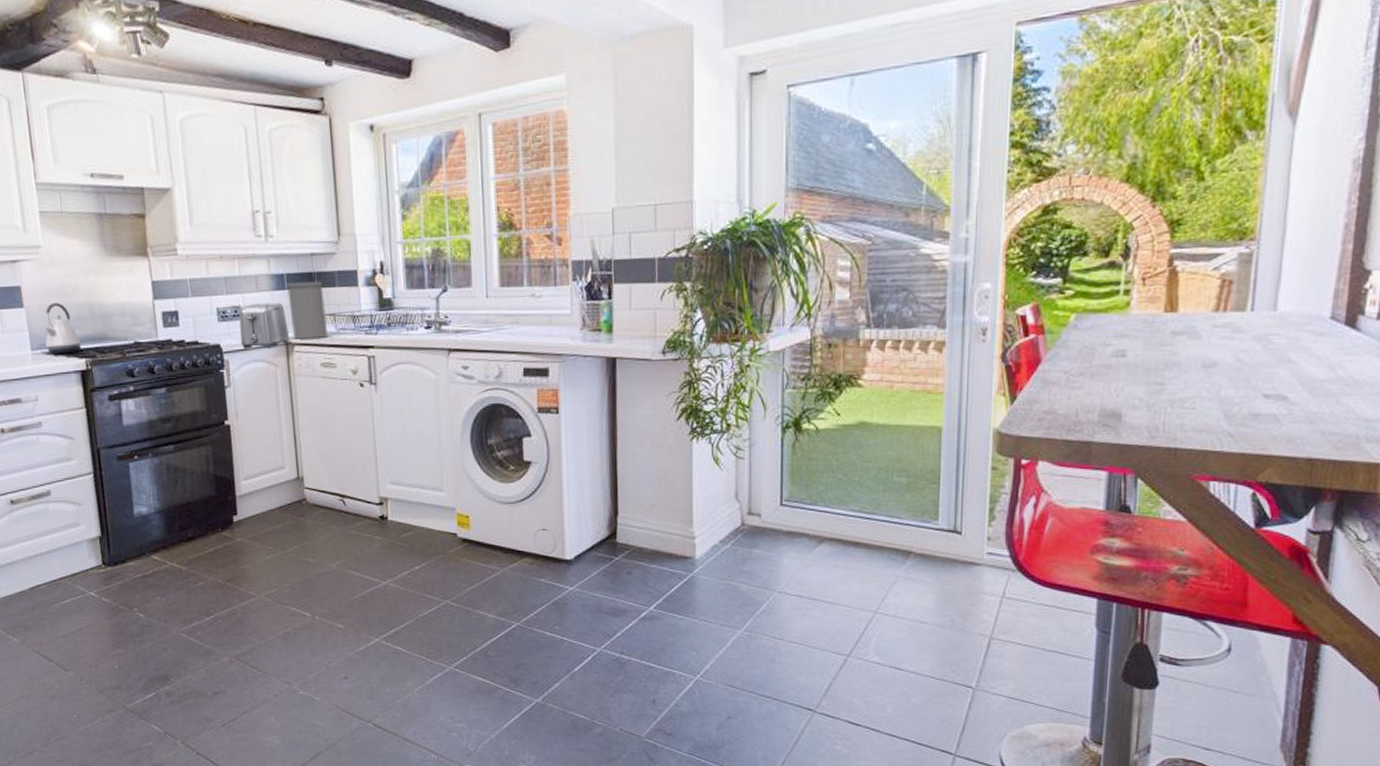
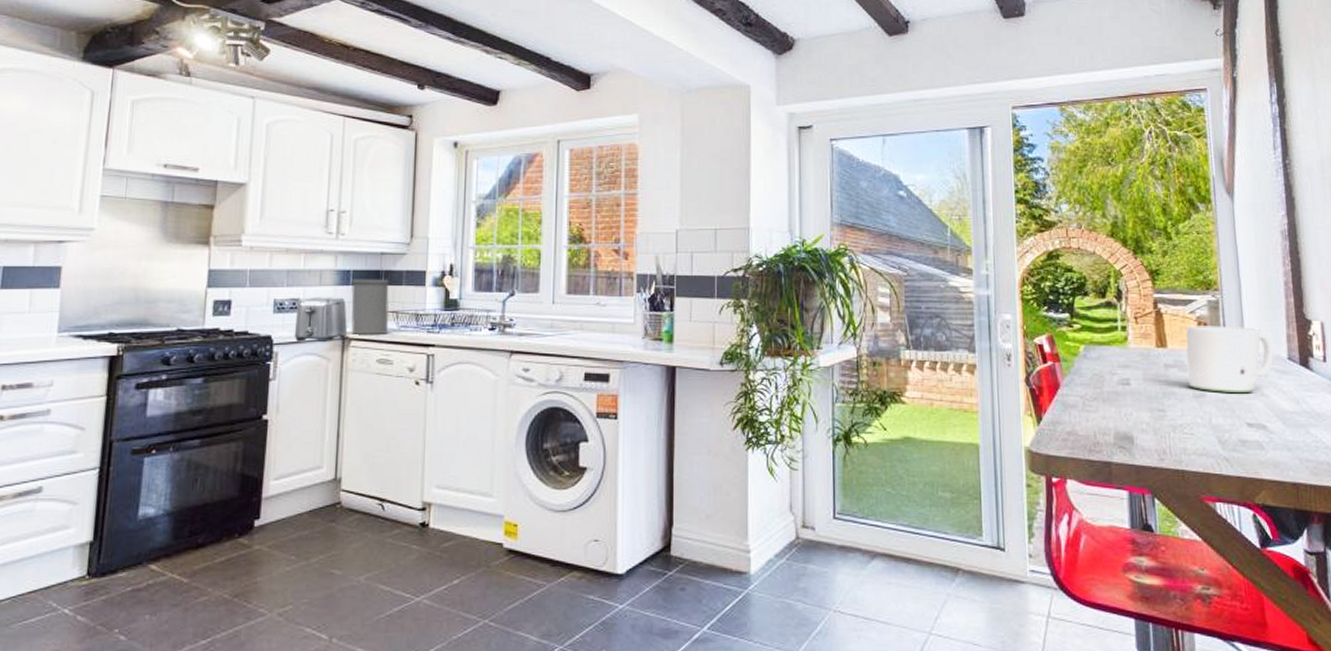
kettle: present [44,302,82,355] -> none [75,285,117,338]
mug: none [1197,282,1314,361] -> present [1186,326,1274,394]

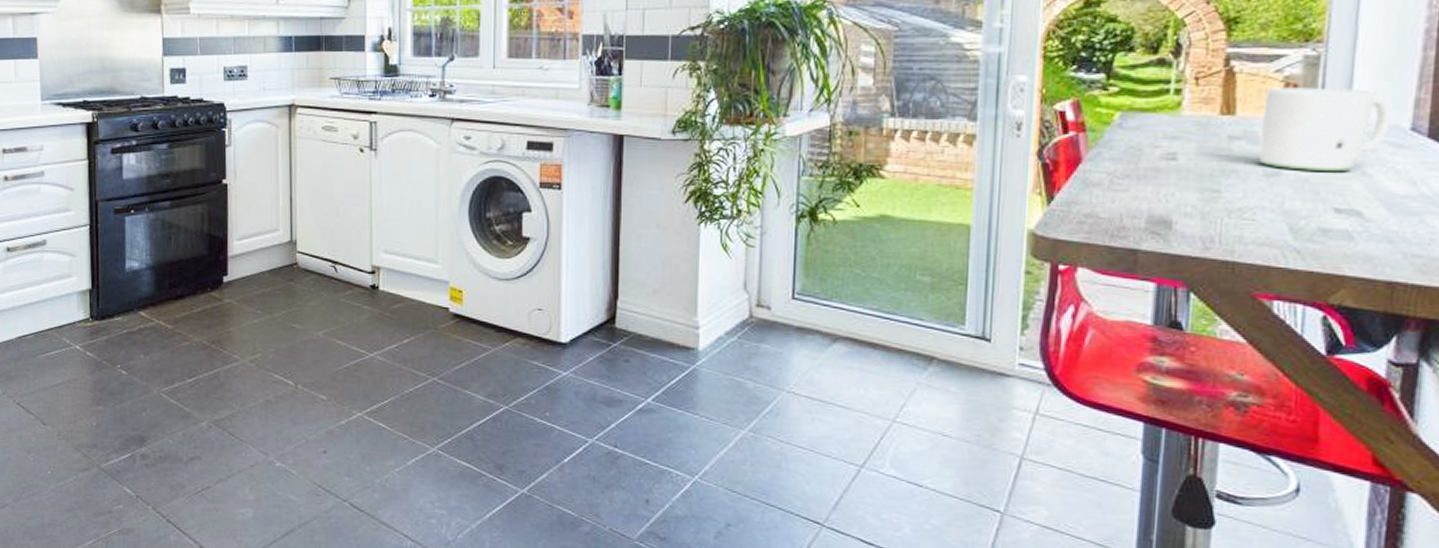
toaster: present [294,297,348,343] -> none [244,64,294,110]
canister: present [350,279,390,336] -> none [293,44,332,103]

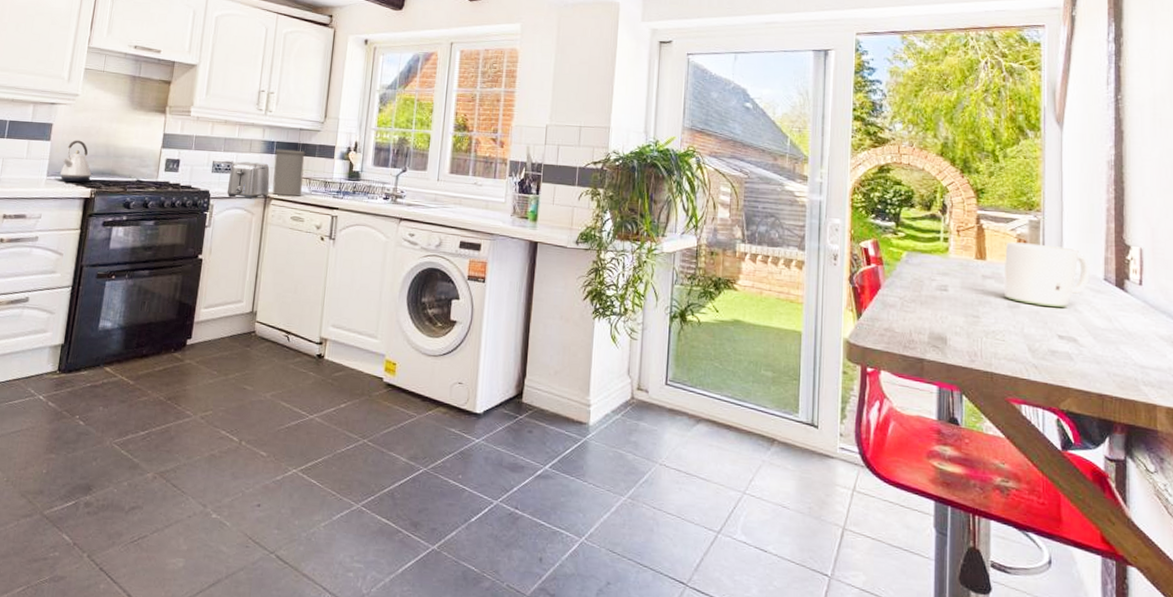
kettle: none [55,55,90,106] -> present [60,140,92,183]
toaster: none [244,64,294,110] -> present [226,161,270,200]
canister: none [293,44,332,103] -> present [272,149,305,196]

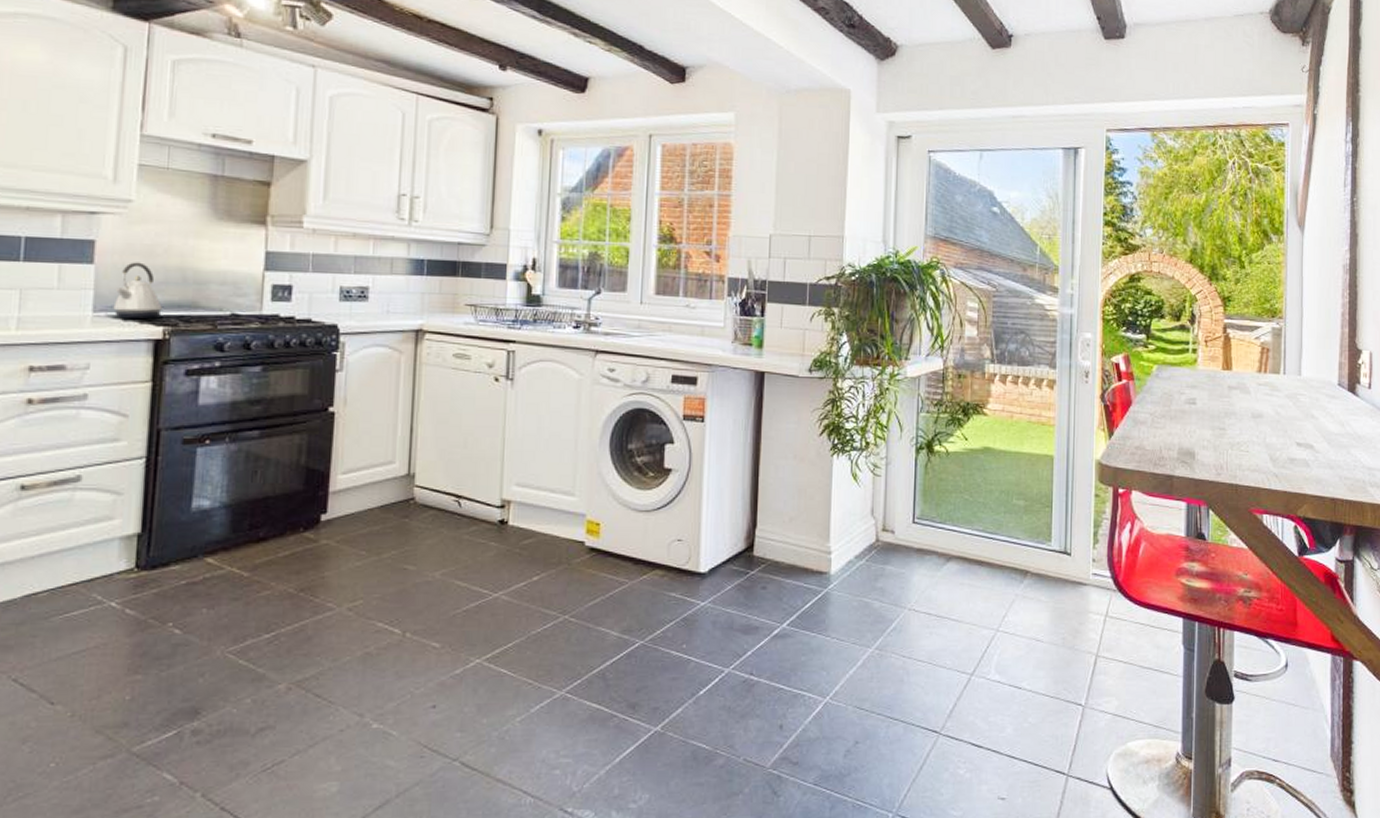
toaster: present [226,161,270,200] -> none [362,286,422,335]
canister: present [272,149,305,196] -> none [425,269,467,328]
mug: present [1003,242,1090,308] -> none [1248,351,1326,416]

